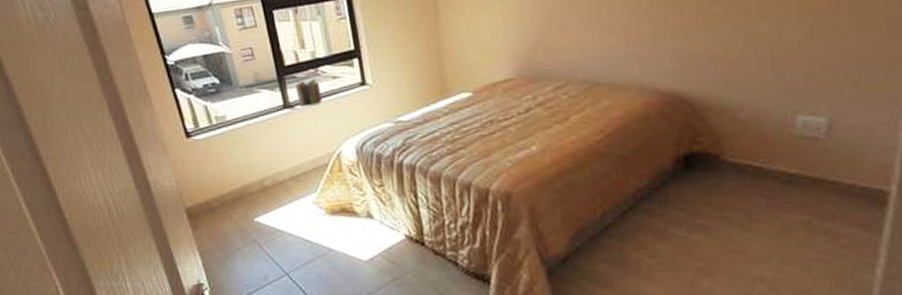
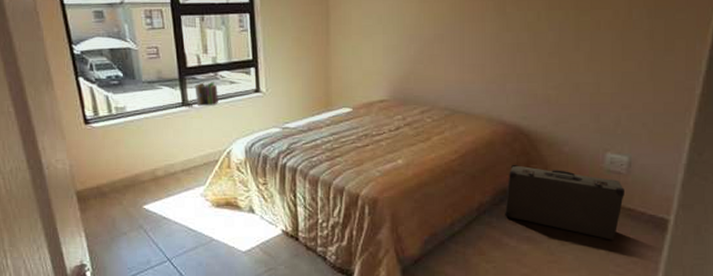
suitcase: none [668,140,825,222] -> present [505,165,624,240]

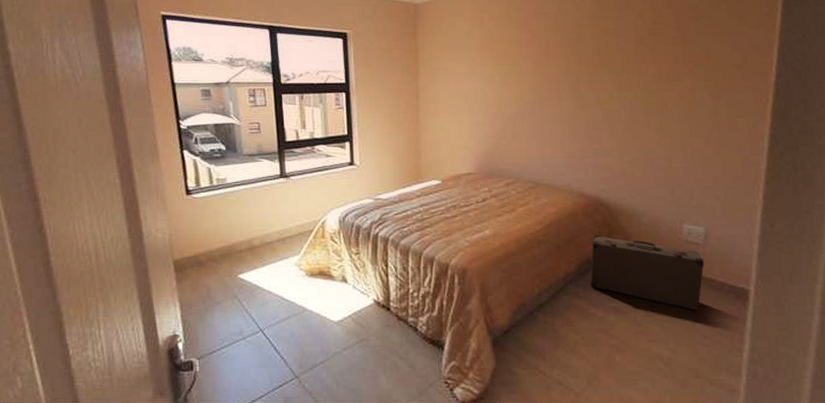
books: present [194,81,218,106] -> none [292,154,315,178]

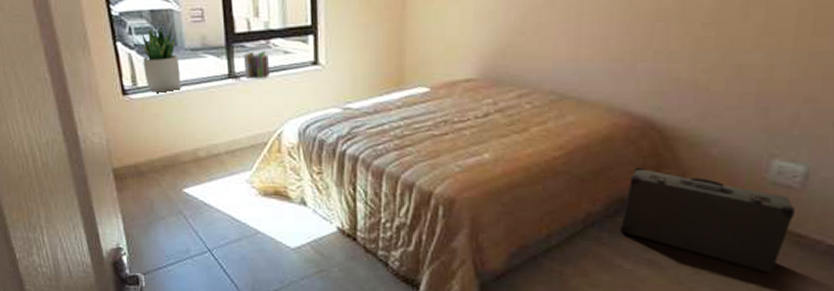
planter: none [204,135,240,192] -> present [140,24,181,93]
books: none [292,154,315,178] -> present [243,50,270,79]

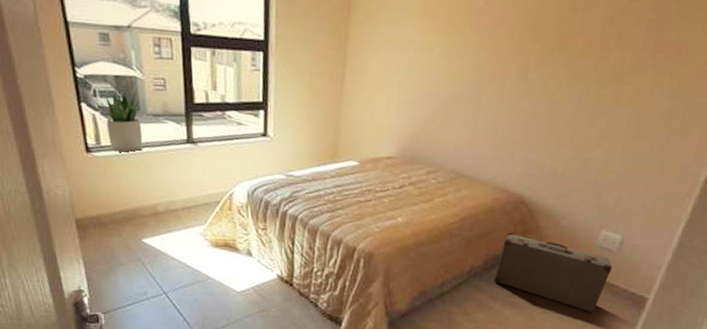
books: present [243,50,270,79] -> none [201,120,225,146]

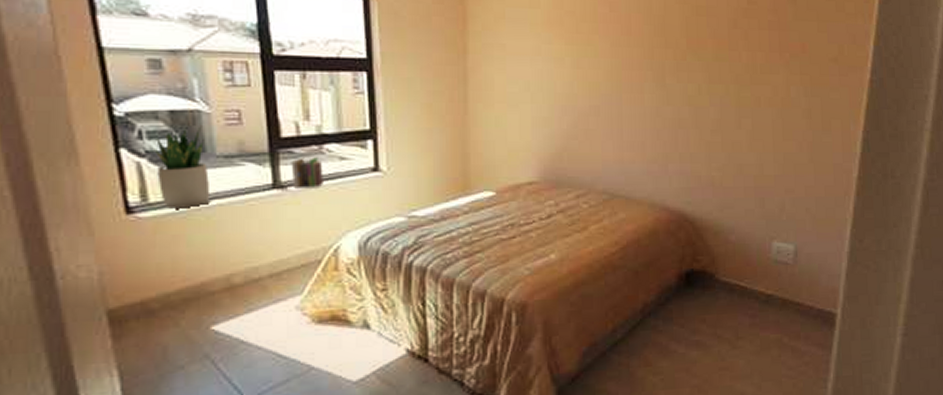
books: none [201,120,225,146] -> present [291,156,323,189]
suitcase: present [494,233,612,313] -> none [671,257,793,340]

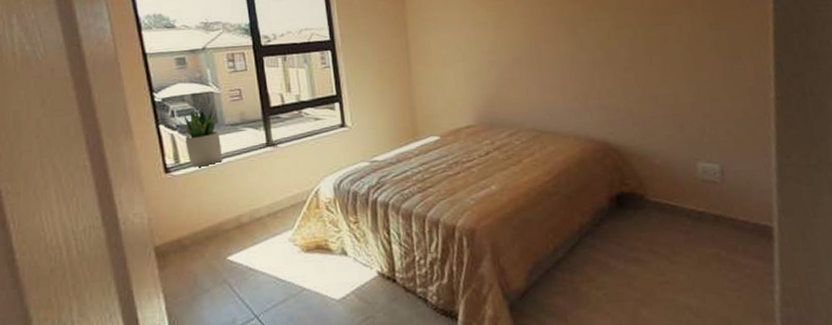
books: present [291,156,323,189] -> none [279,119,304,145]

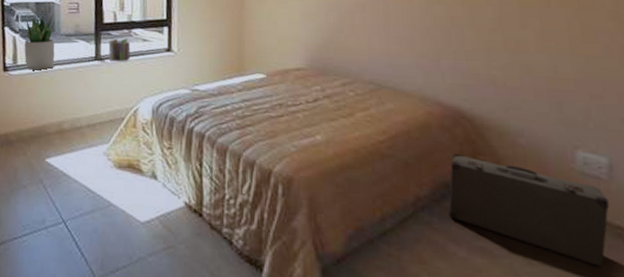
books: none [279,119,304,145] -> present [108,37,131,62]
suitcase: none [604,182,724,254] -> present [448,154,609,267]

